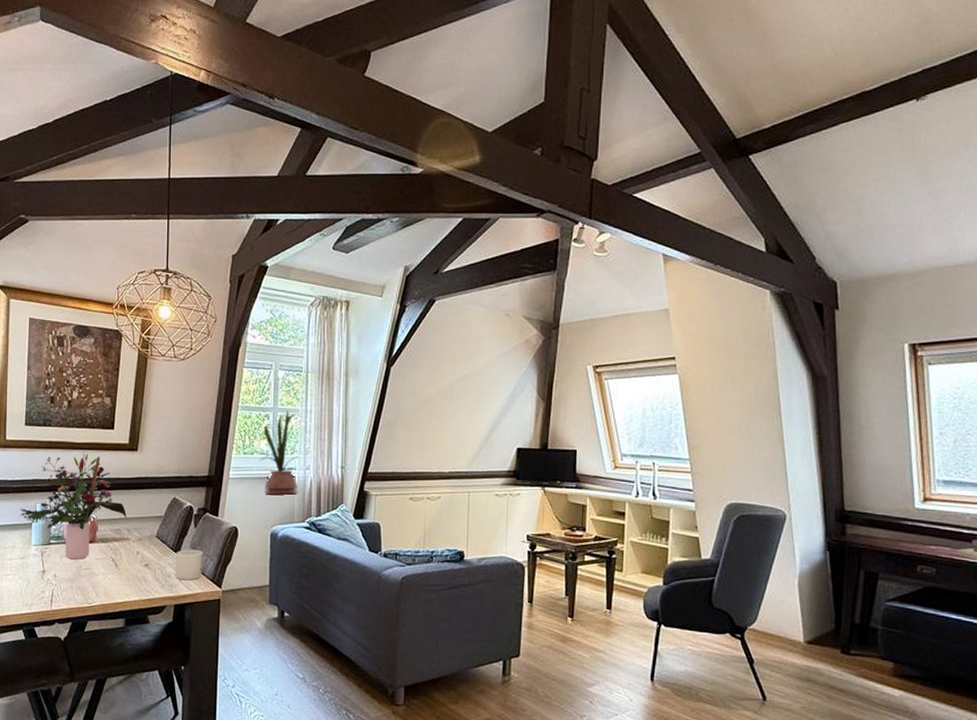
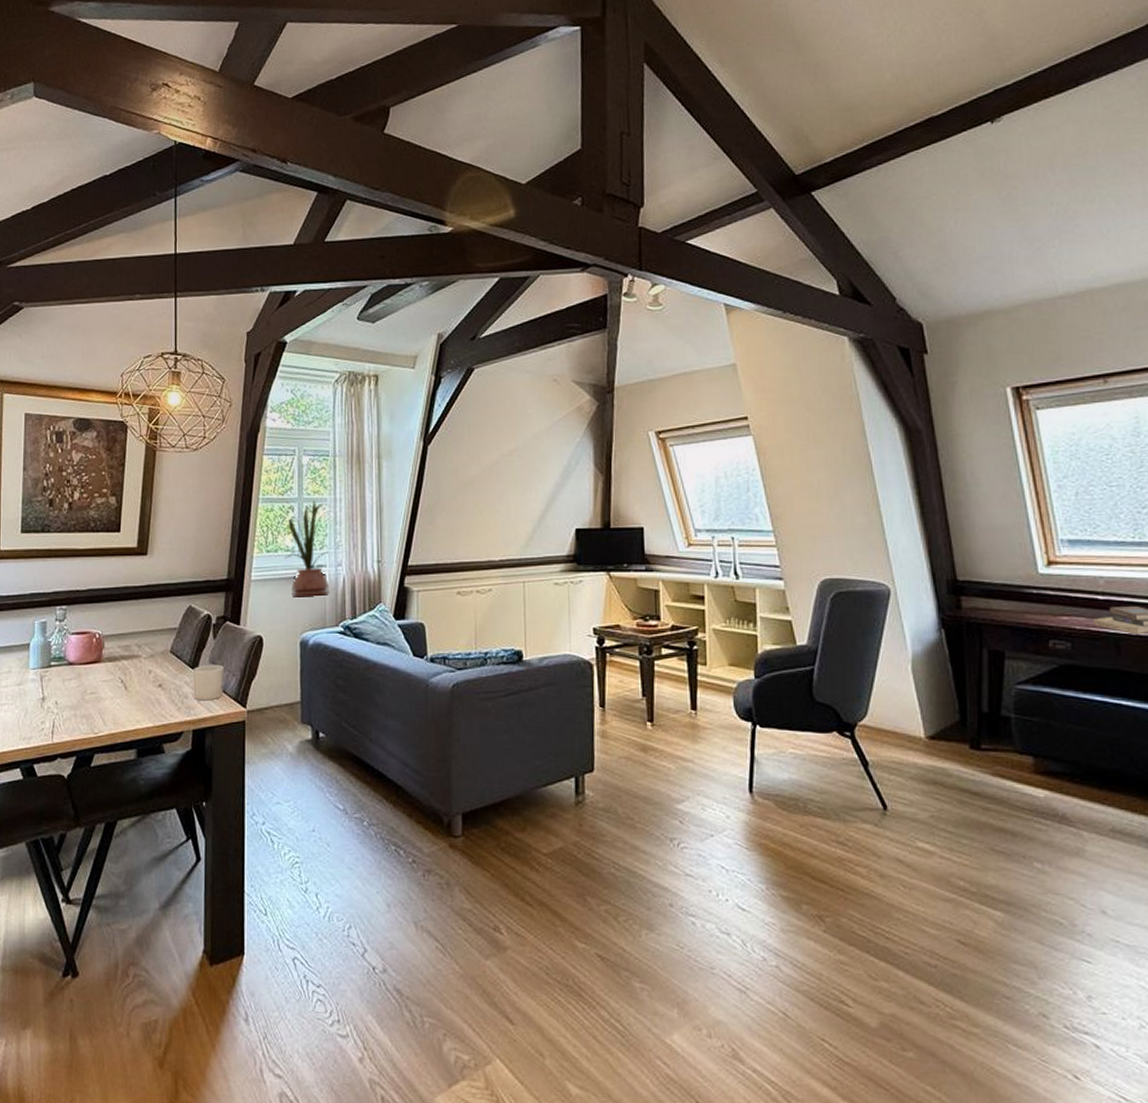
bouquet: present [20,451,127,559] -> none [16,558,136,683]

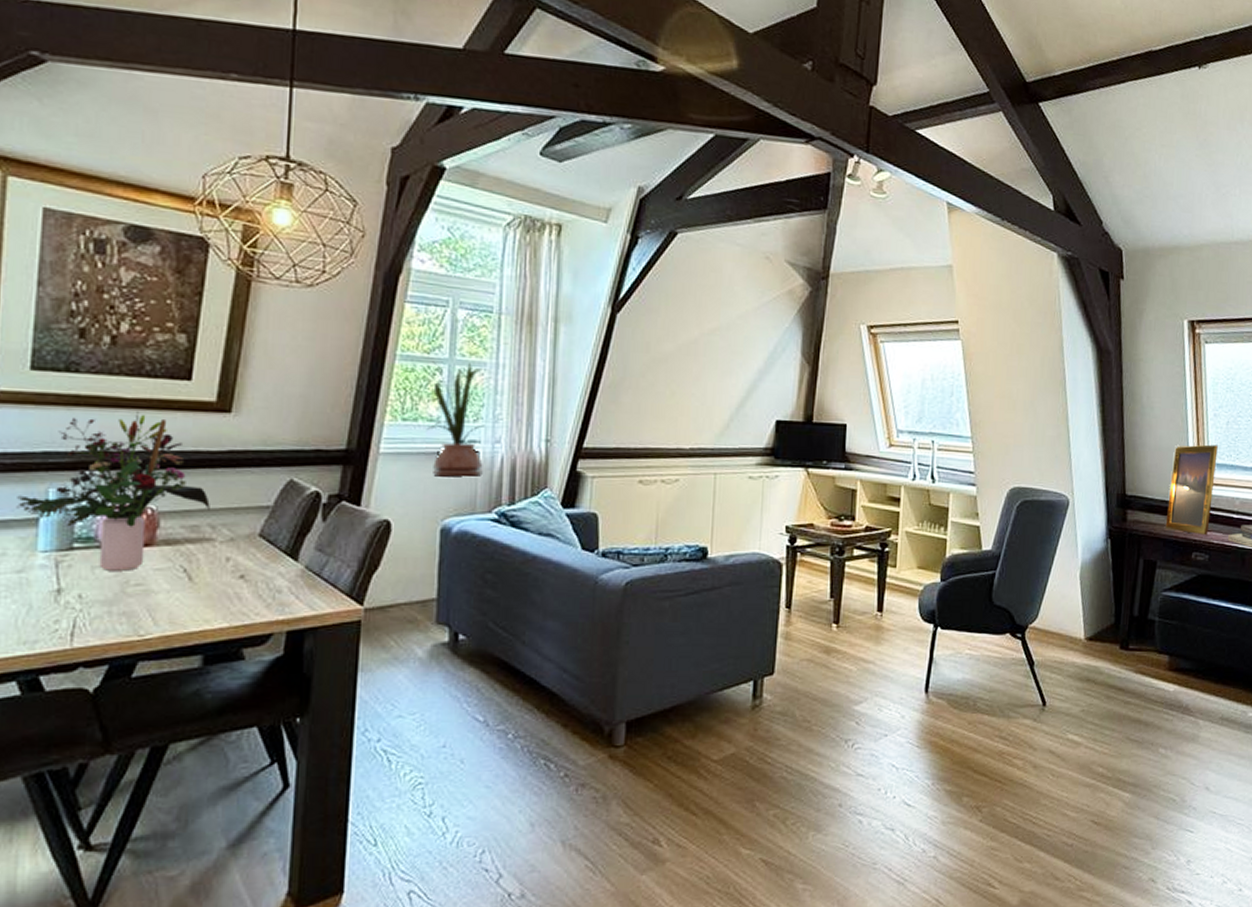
bouquet: none [16,558,136,683] -> present [16,410,210,571]
mug: present [193,664,224,701] -> none [290,552,335,596]
picture frame: none [1010,519,1068,621] -> present [1165,444,1218,536]

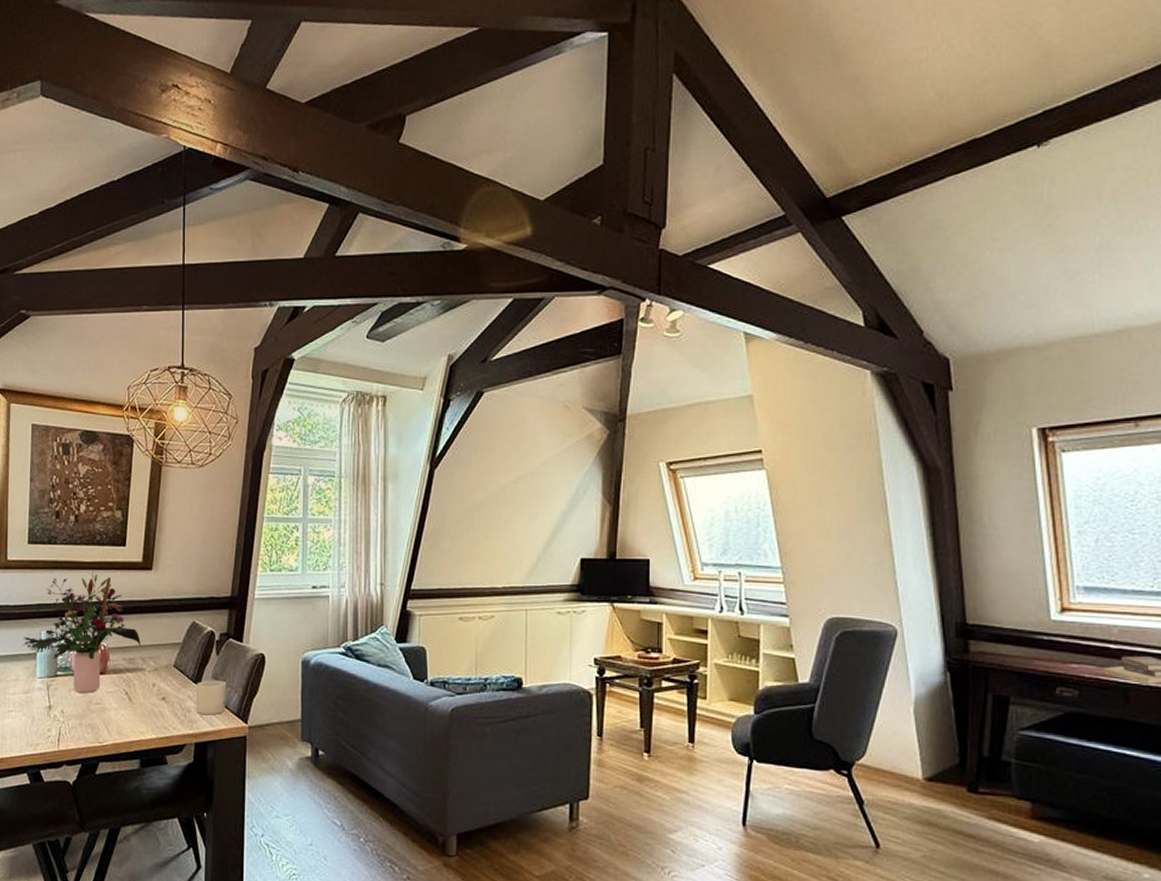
mug: none [290,552,335,596] -> present [196,680,226,715]
house plant: present [424,361,492,478] -> none [285,521,336,618]
picture frame: present [1165,444,1218,536] -> none [1019,565,1085,668]

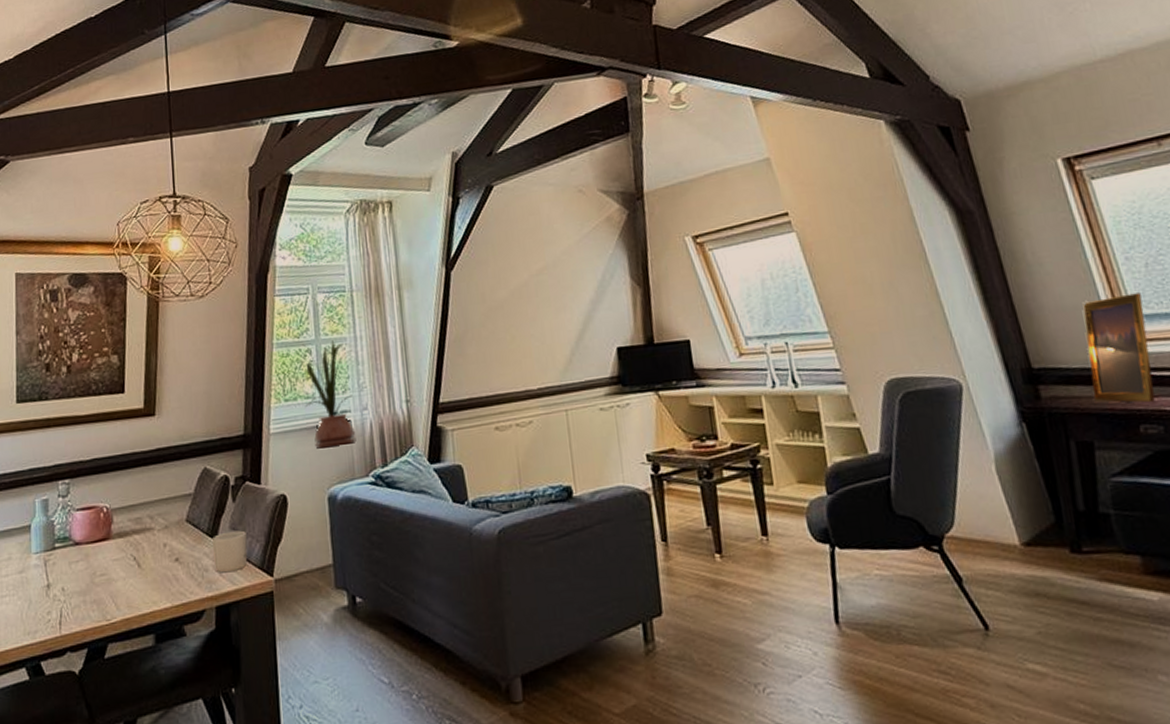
bouquet: present [23,571,141,693] -> none [15,424,148,565]
house plant: none [285,521,336,618] -> present [300,340,355,449]
picture frame: none [1019,565,1085,668] -> present [1082,293,1156,403]

